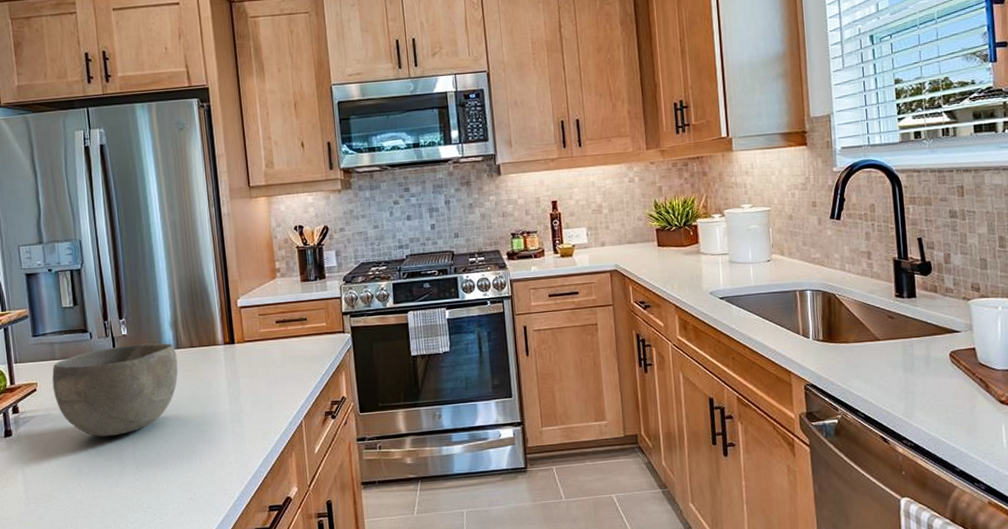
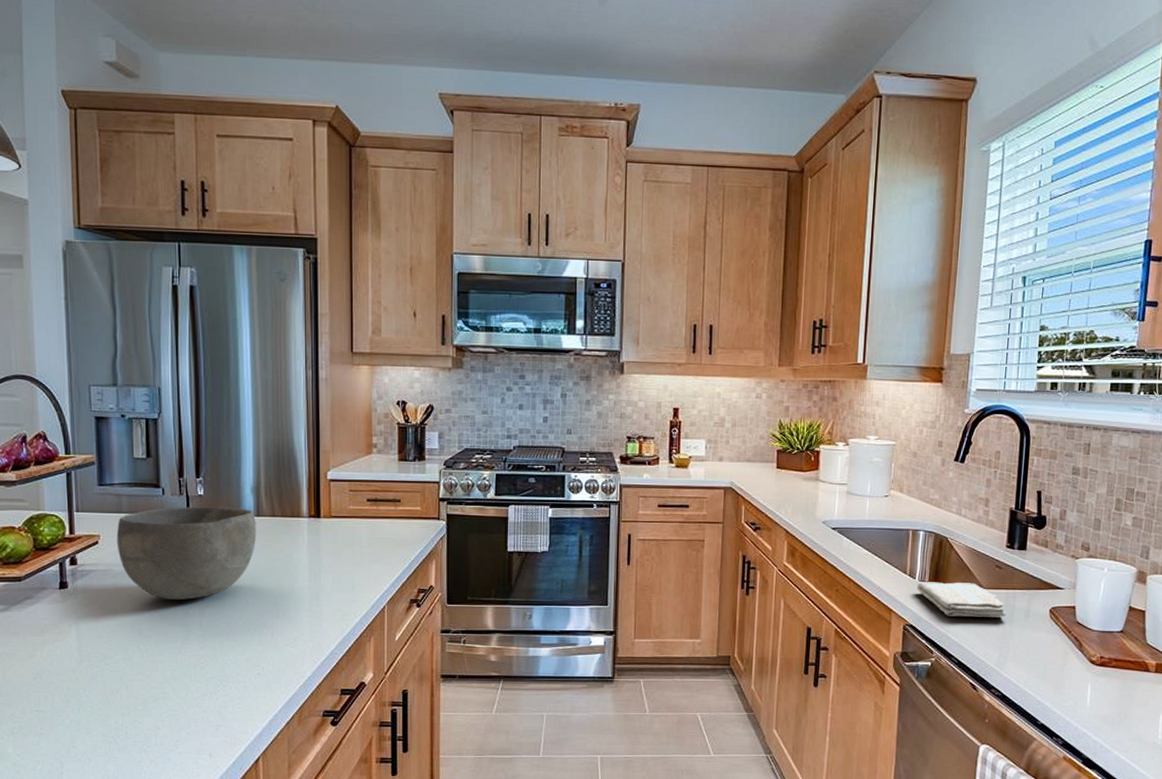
washcloth: none [812,336,907,372] -> present [917,582,1007,618]

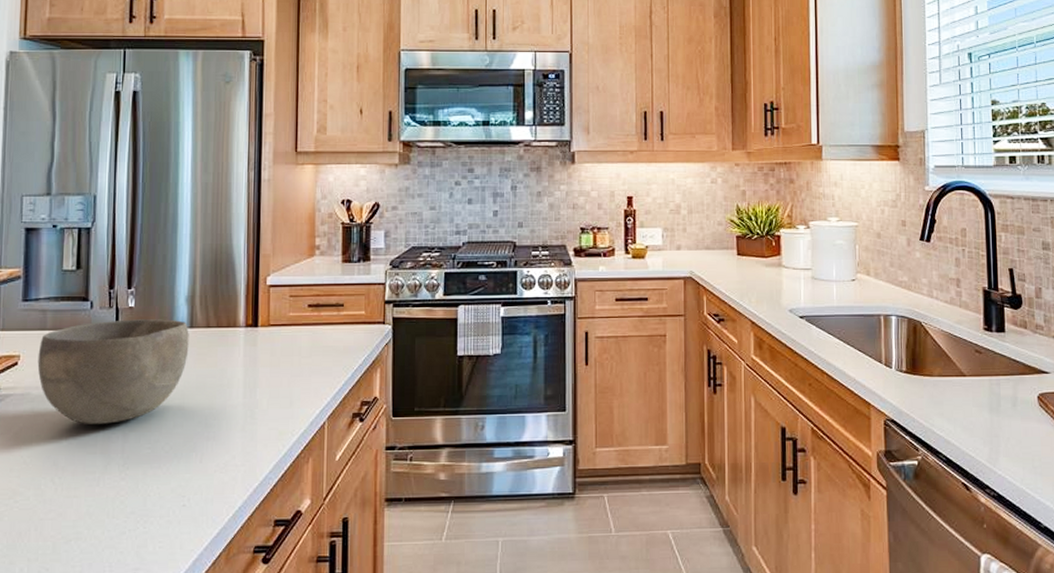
washcloth: present [917,582,1007,618] -> none [894,370,993,408]

